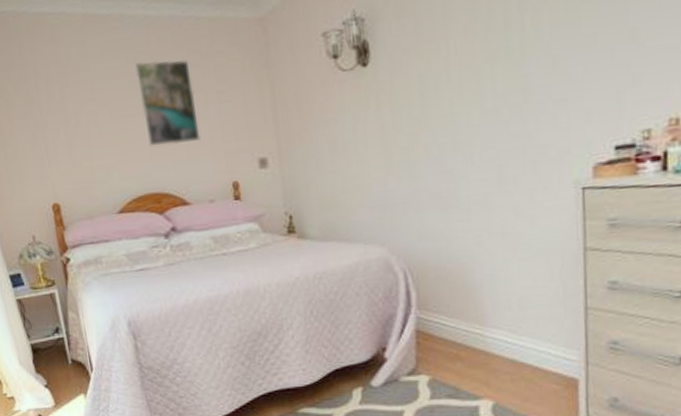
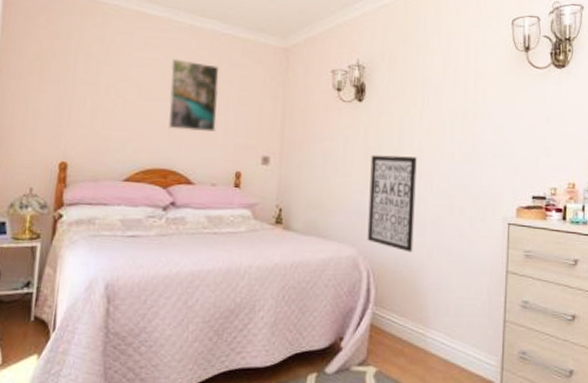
wall art: none [389,124,457,244] -> present [367,154,417,253]

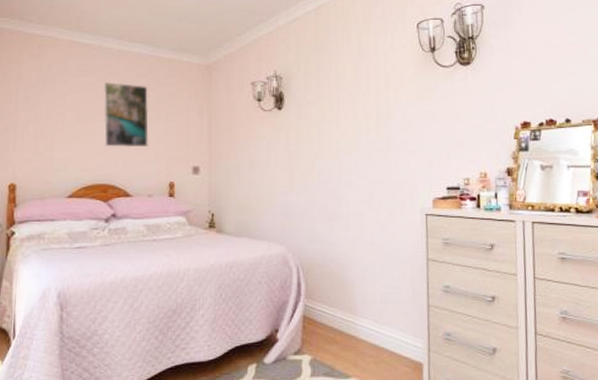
wall art: present [367,154,417,253] -> none [293,158,338,247]

